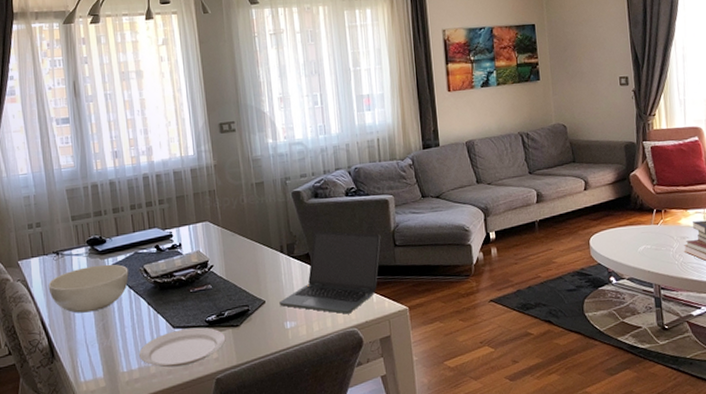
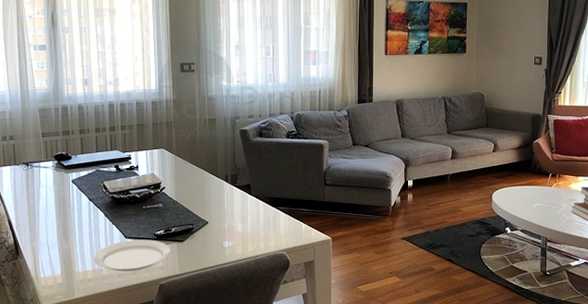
bowl: present [48,264,129,313] -> none [17,178,90,218]
laptop: present [279,230,381,314] -> none [220,166,314,239]

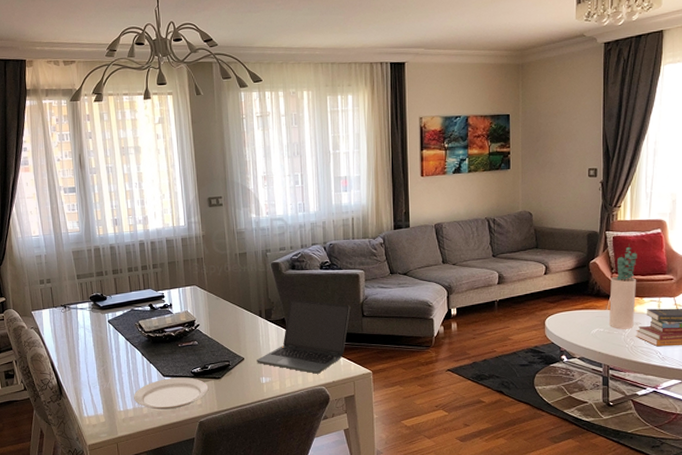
laptop: none [220,166,314,239] -> present [257,299,351,374]
vase: none [549,126,574,205] -> present [609,243,637,329]

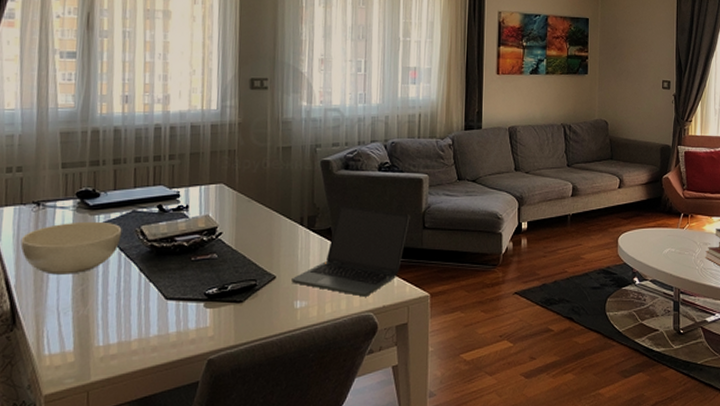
bowl: none [57,318,126,359] -> present [20,221,122,275]
plate: present [134,377,209,410] -> none [121,300,226,344]
vase: present [609,243,637,329] -> none [681,159,707,250]

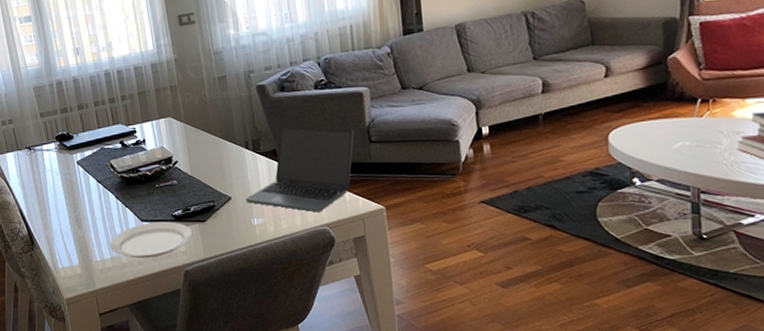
bowl: present [20,221,122,275] -> none [23,159,97,205]
plate: none [121,300,226,344] -> present [110,221,193,258]

